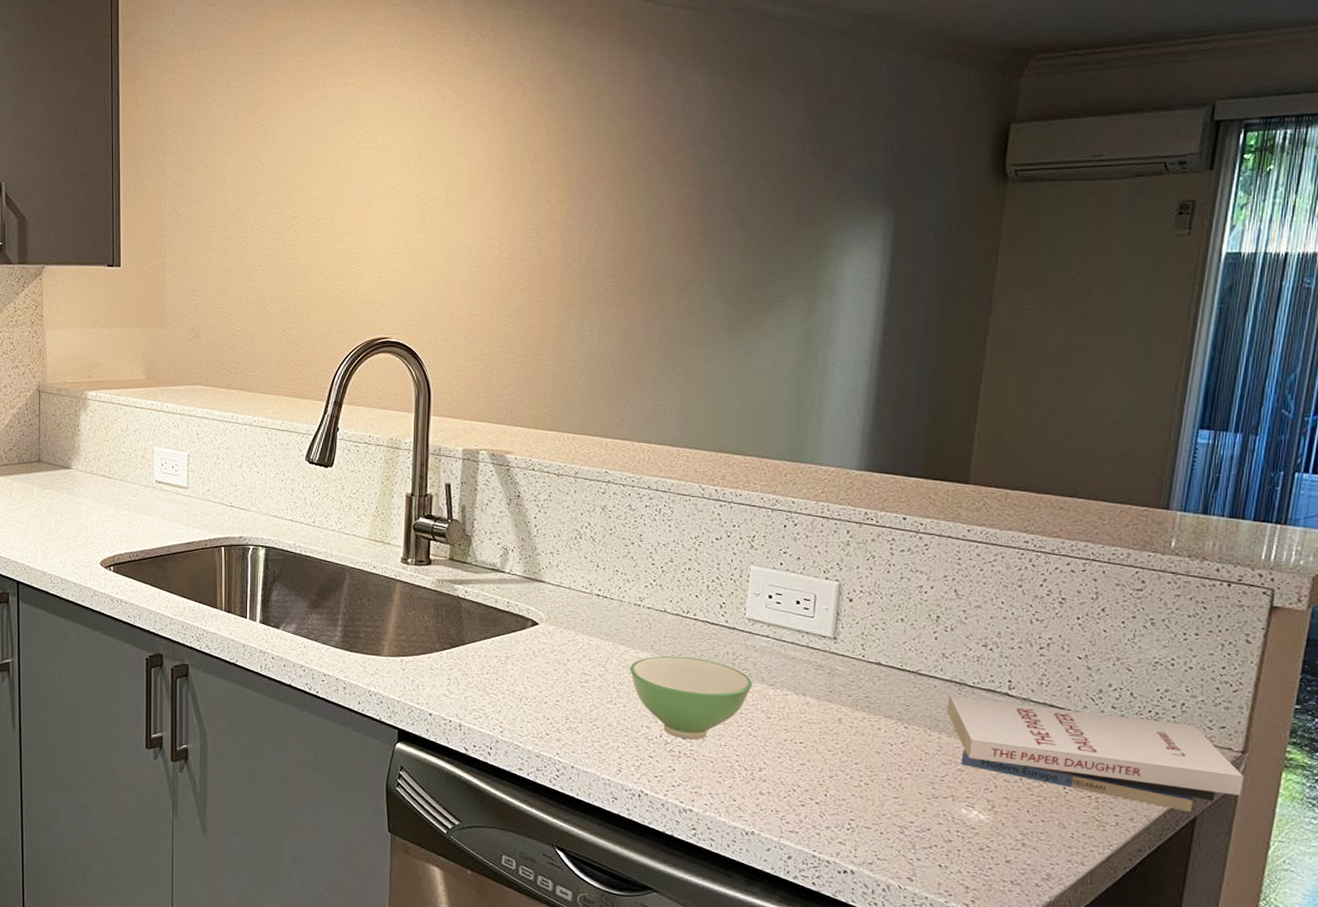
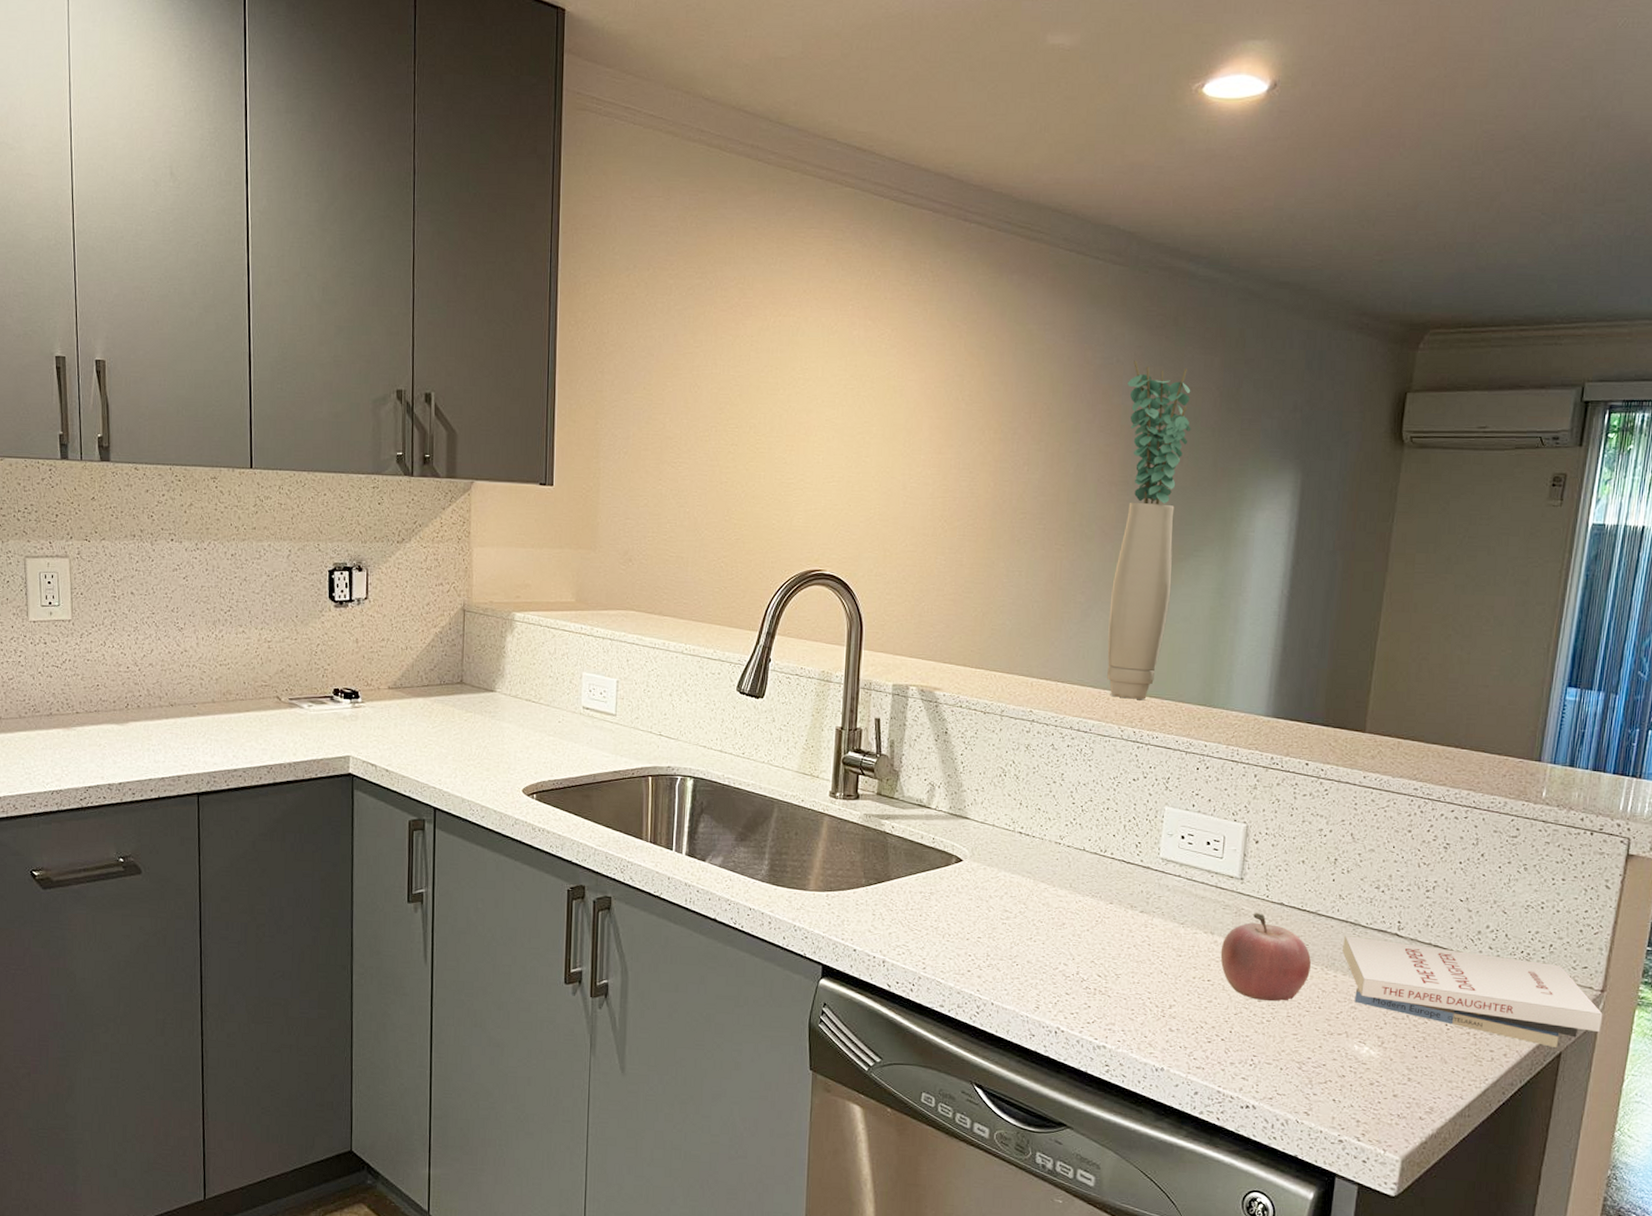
bowl: present [630,655,753,740] -> none [1049,893,1165,977]
vase: none [685,108,772,457] -> present [1107,360,1192,699]
fruit: none [813,673,912,764] -> present [1220,913,1311,1002]

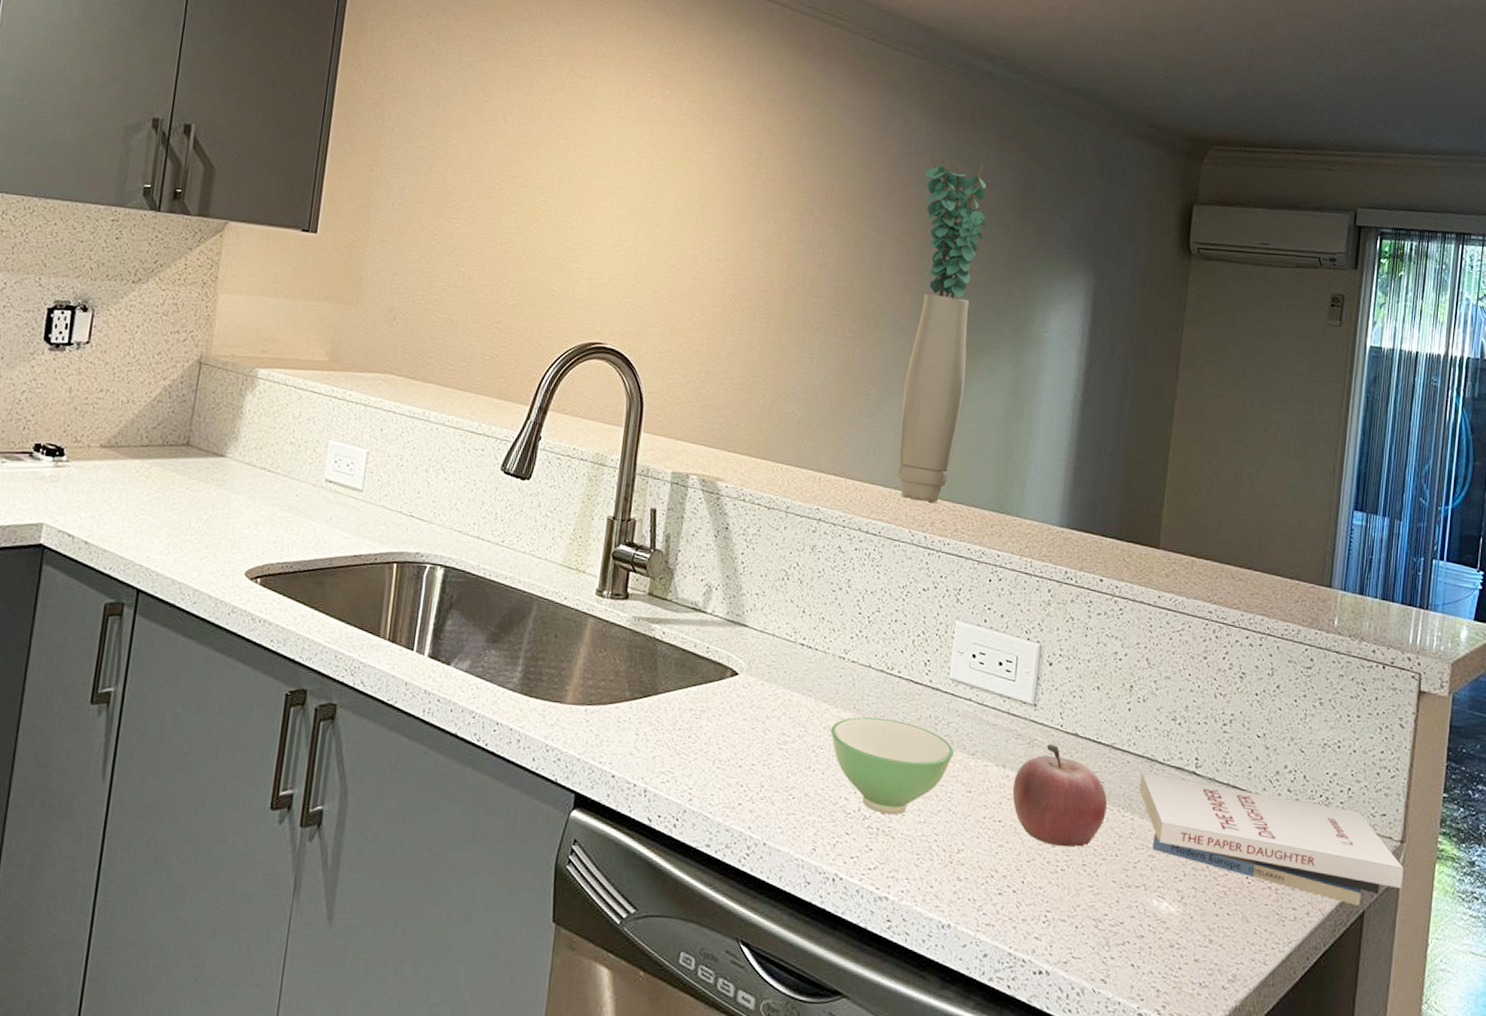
bowl: none [1049,893,1165,977] -> present [831,716,955,815]

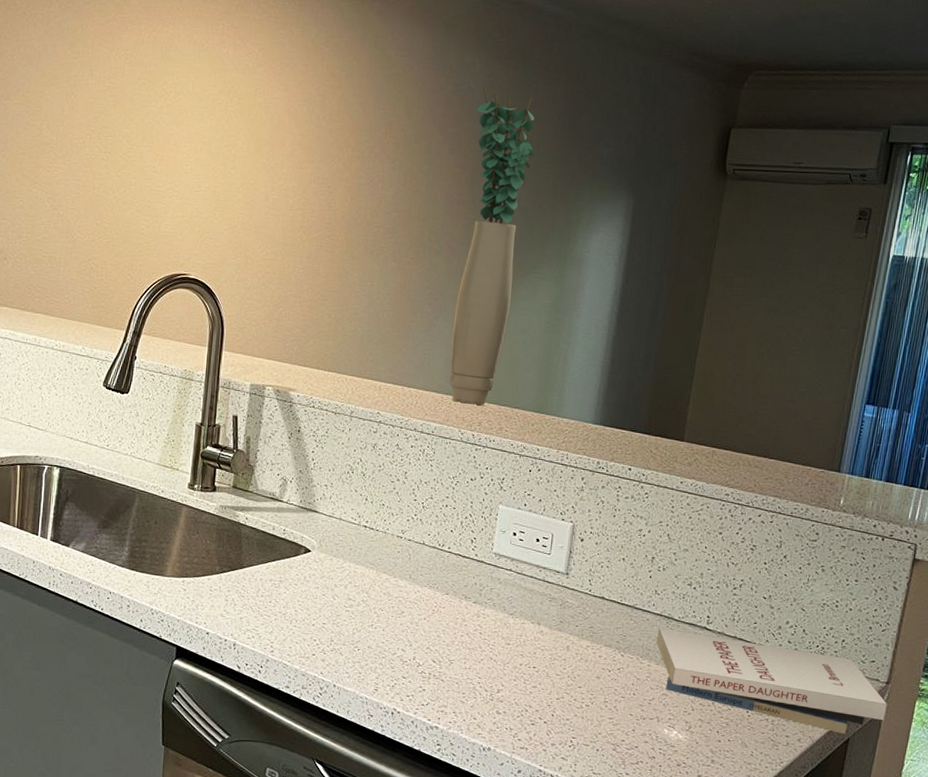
bowl: present [831,716,955,815] -> none [390,584,496,663]
fruit: present [1012,744,1107,847] -> none [545,606,628,688]

